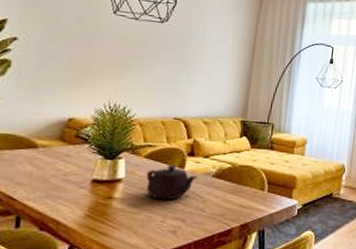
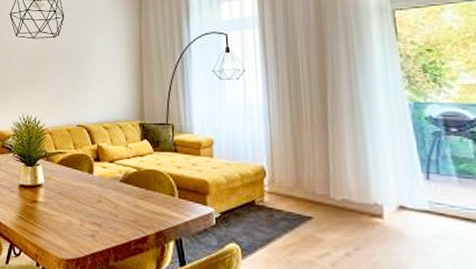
teapot: present [146,164,198,200] -> none [61,170,106,205]

